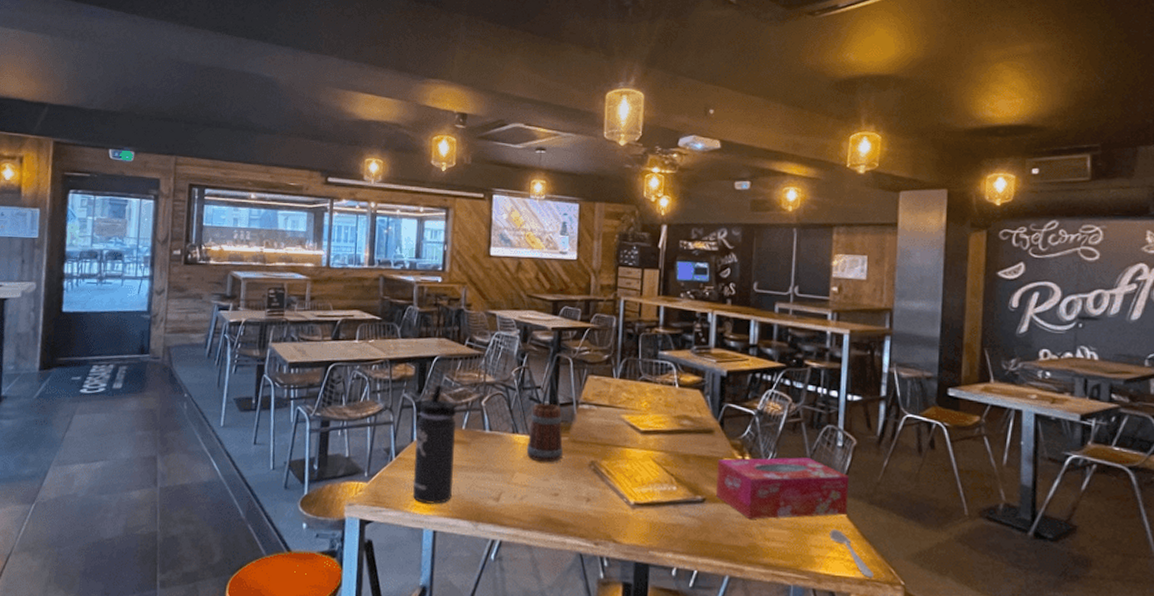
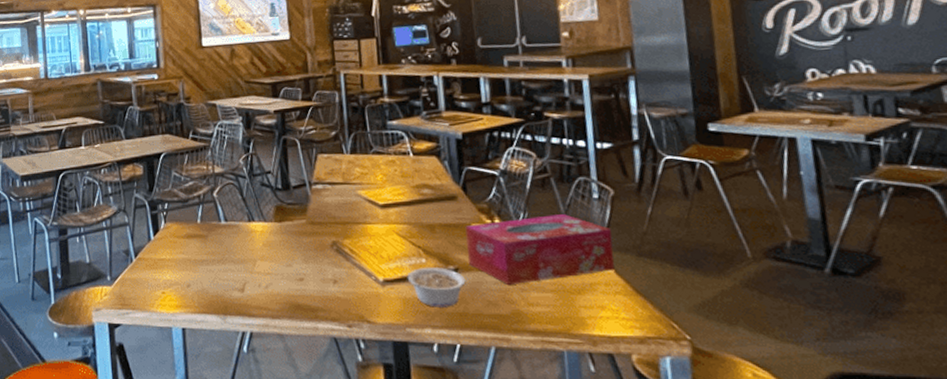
thermos bottle: present [412,384,457,505] -> none [151,181,196,303]
beer mug: present [526,401,564,463] -> none [264,186,304,248]
legume: none [656,495,711,535] -> present [407,267,466,308]
spoon: present [829,528,873,578] -> none [598,286,654,335]

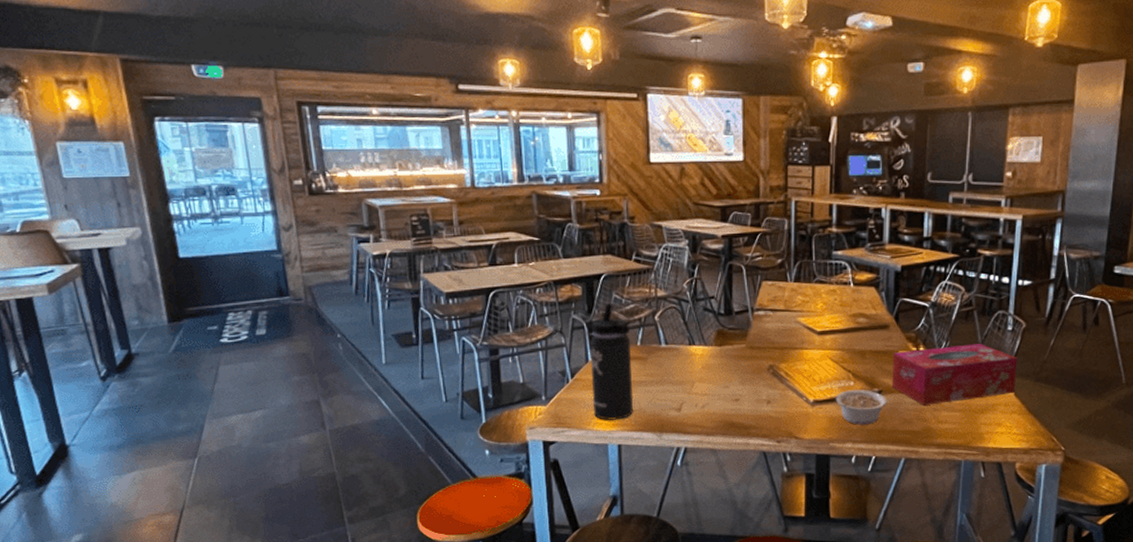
thermos bottle: none [151,181,196,303] -> present [589,302,634,421]

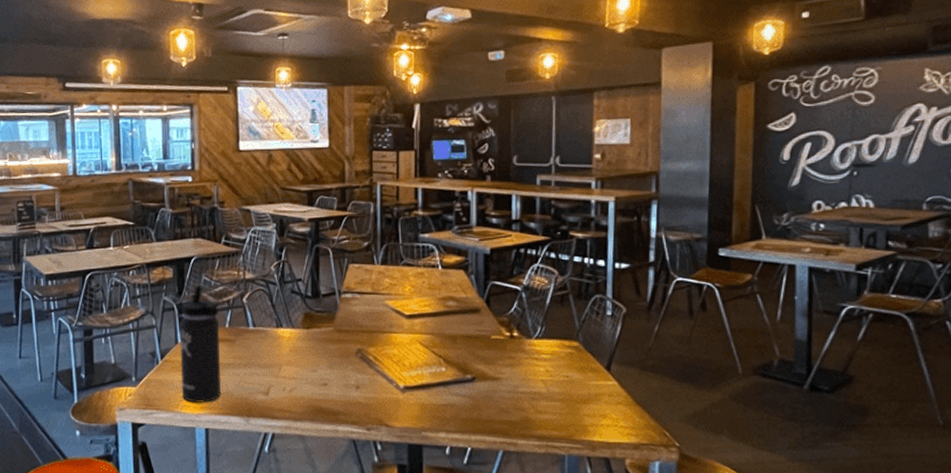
legume: present [835,390,887,425] -> none [426,376,481,413]
tissue box: present [891,344,1017,405] -> none [485,329,620,394]

